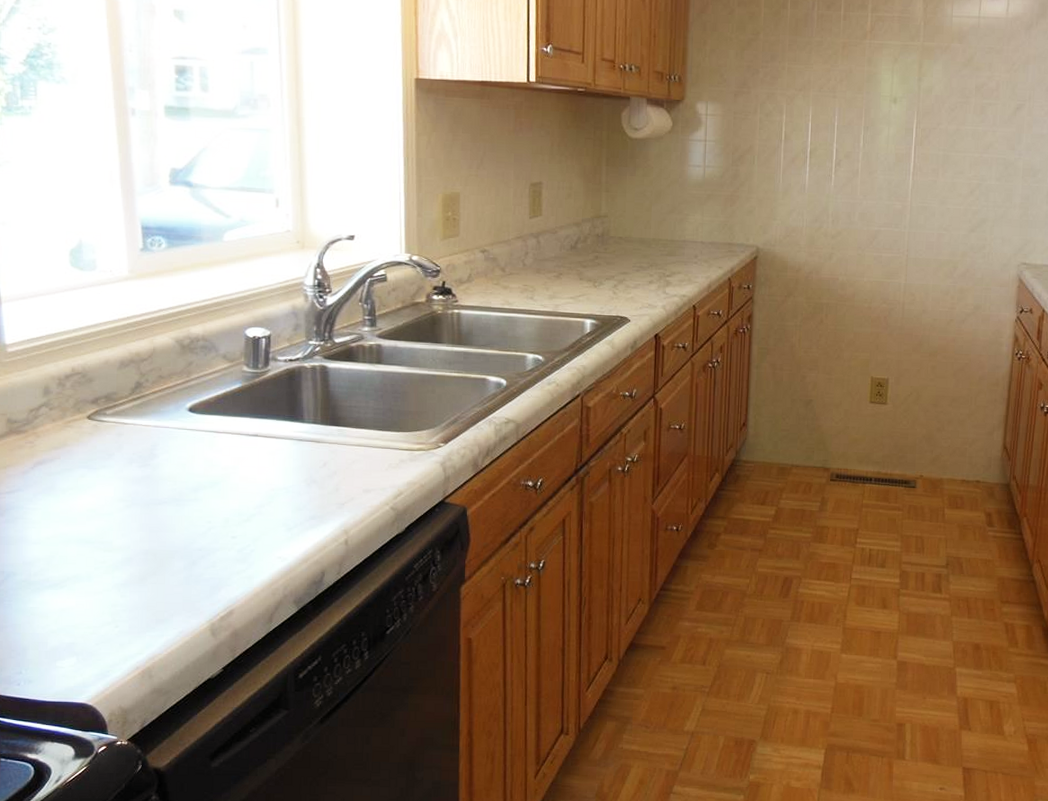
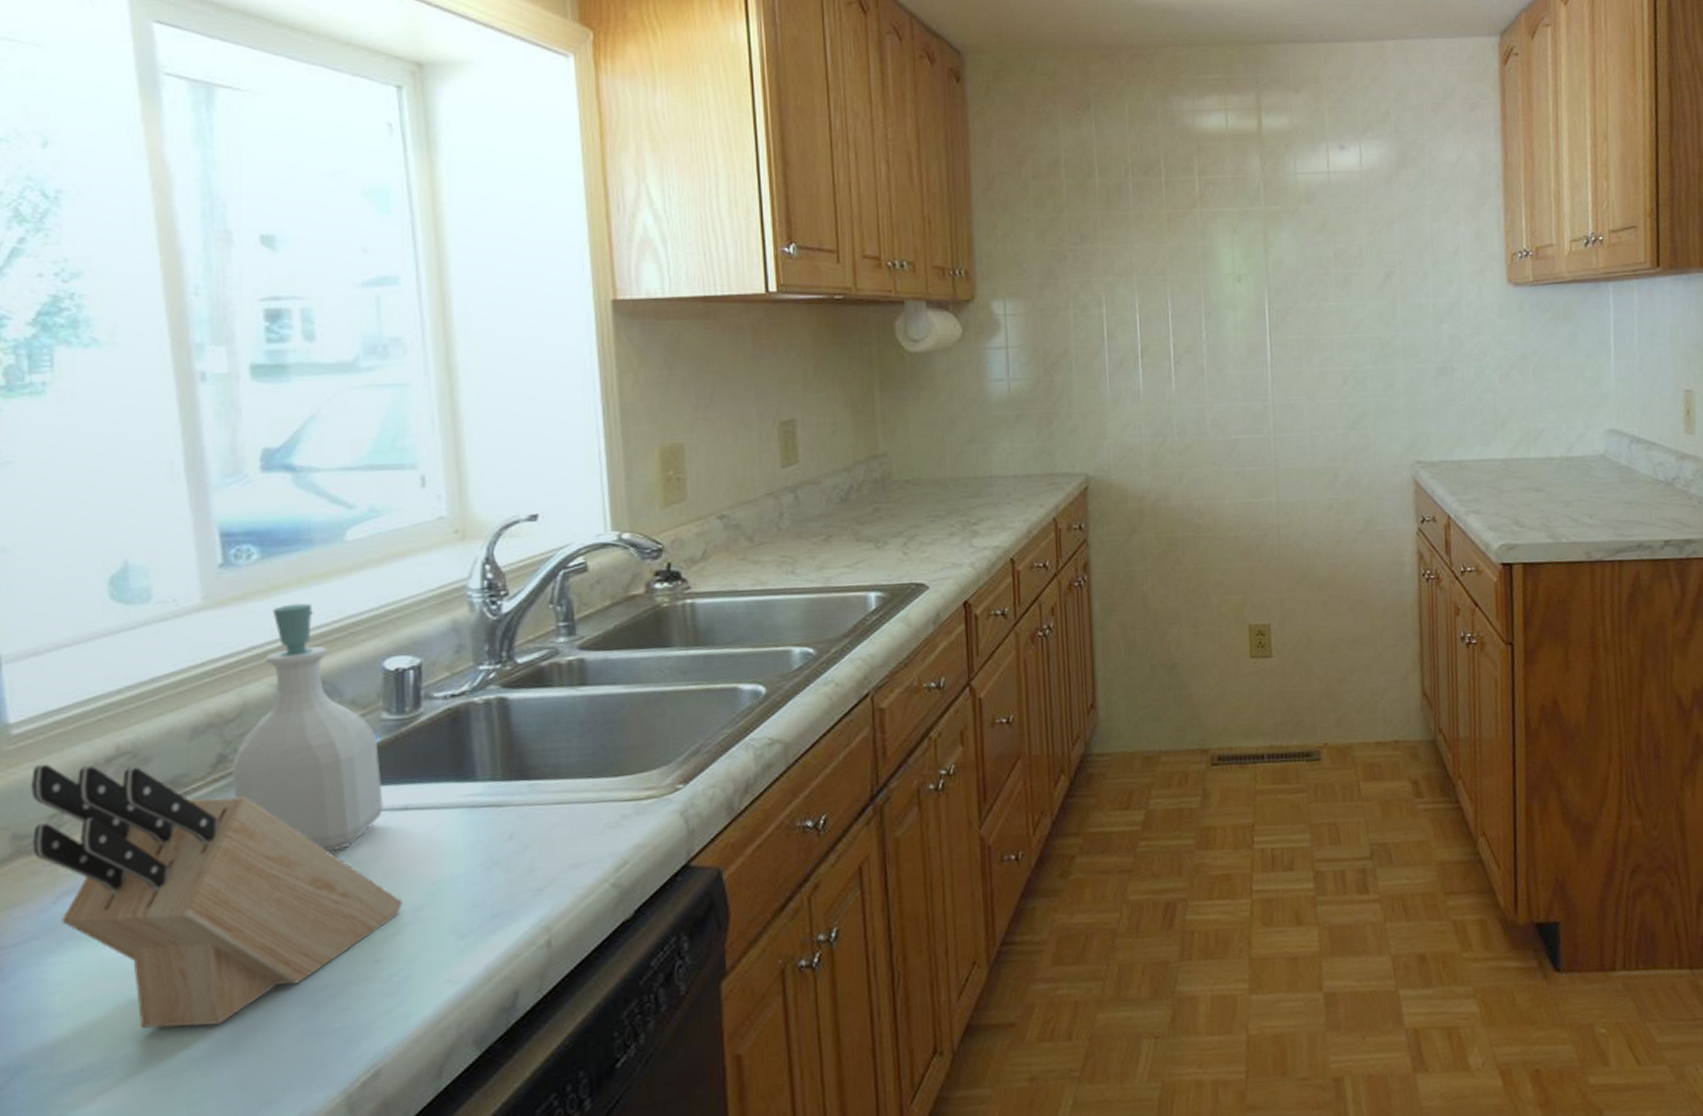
knife block: none [19,374,252,564] -> present [31,763,403,1029]
soap bottle: none [145,282,242,458] -> present [233,603,383,851]

